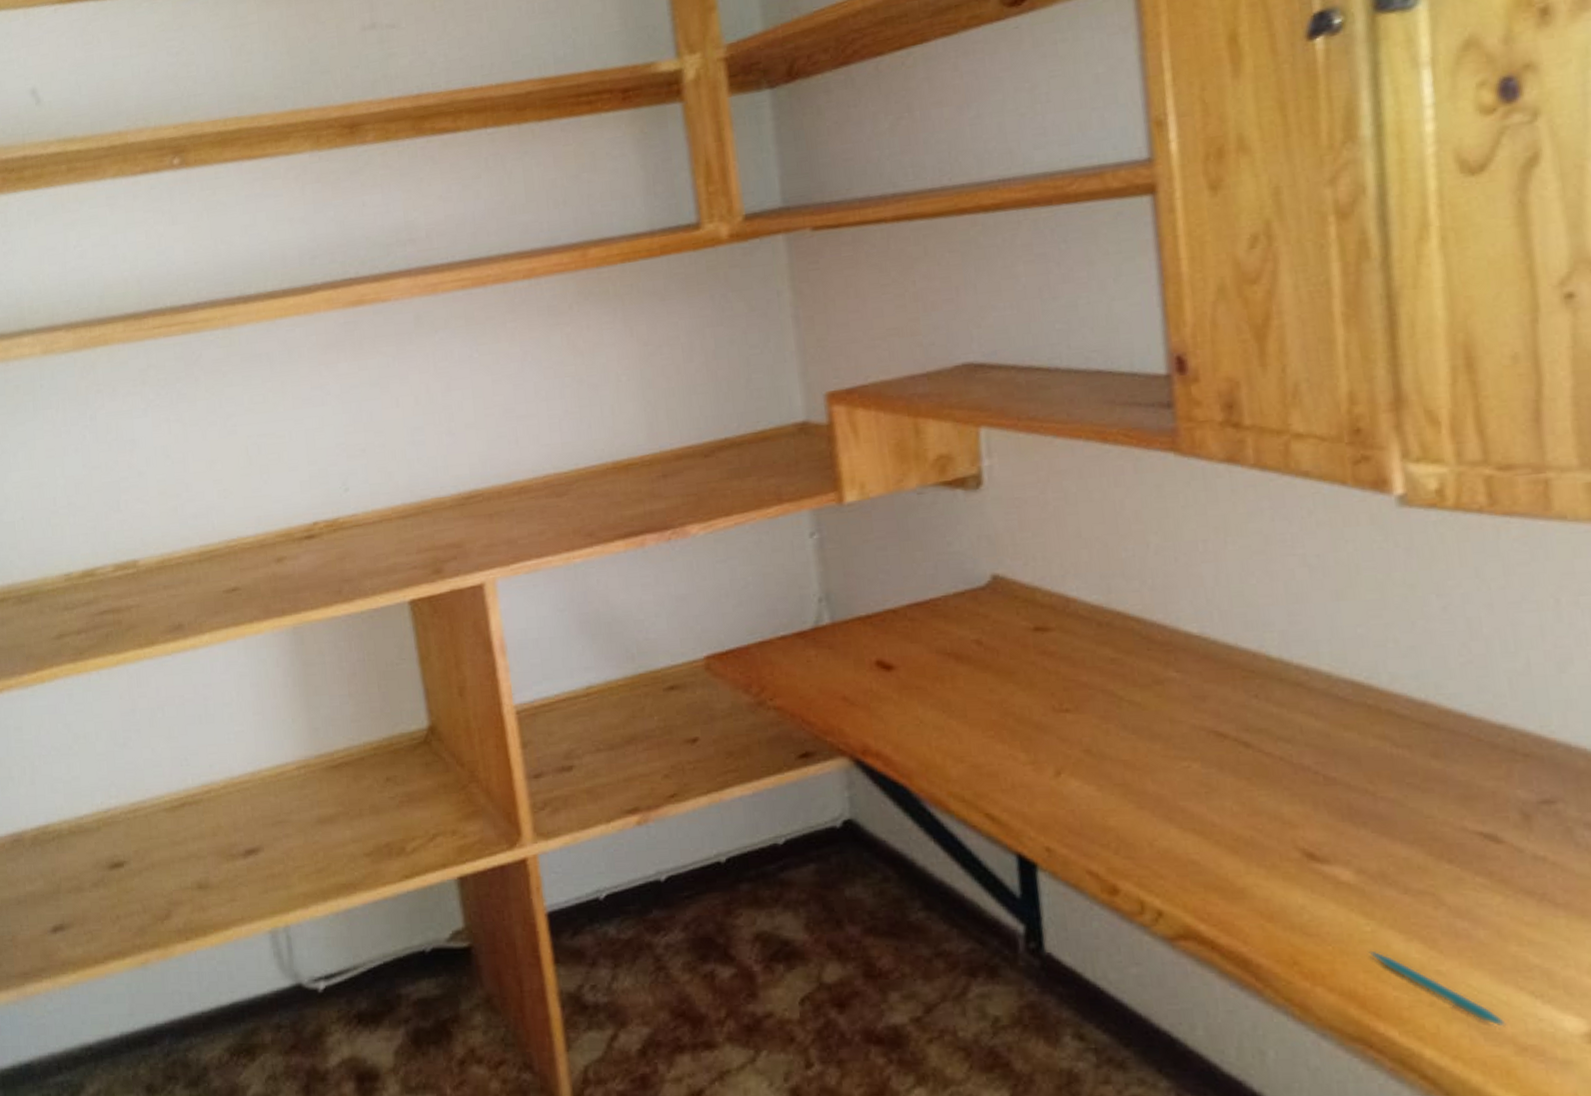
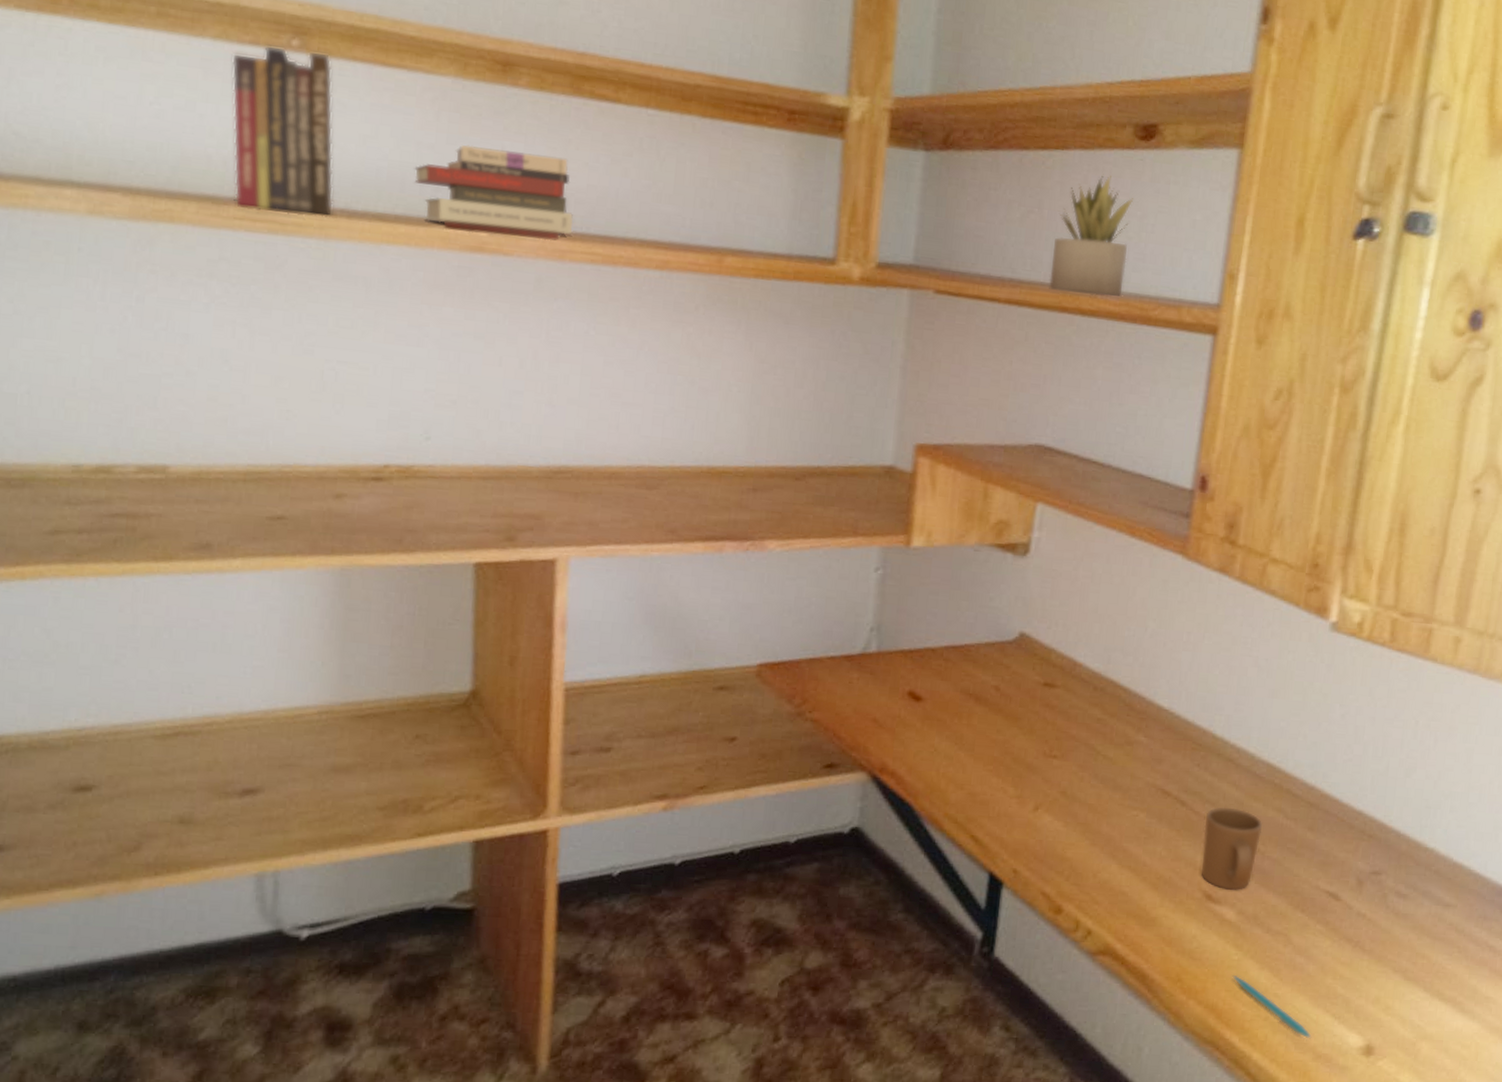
books: none [129,162,232,319] -> present [231,45,334,218]
books: none [291,197,440,292] -> present [414,144,574,241]
succulent plant: none [933,53,1027,195] -> present [1049,175,1134,297]
mug: none [1282,742,1366,845] -> present [1201,806,1263,890]

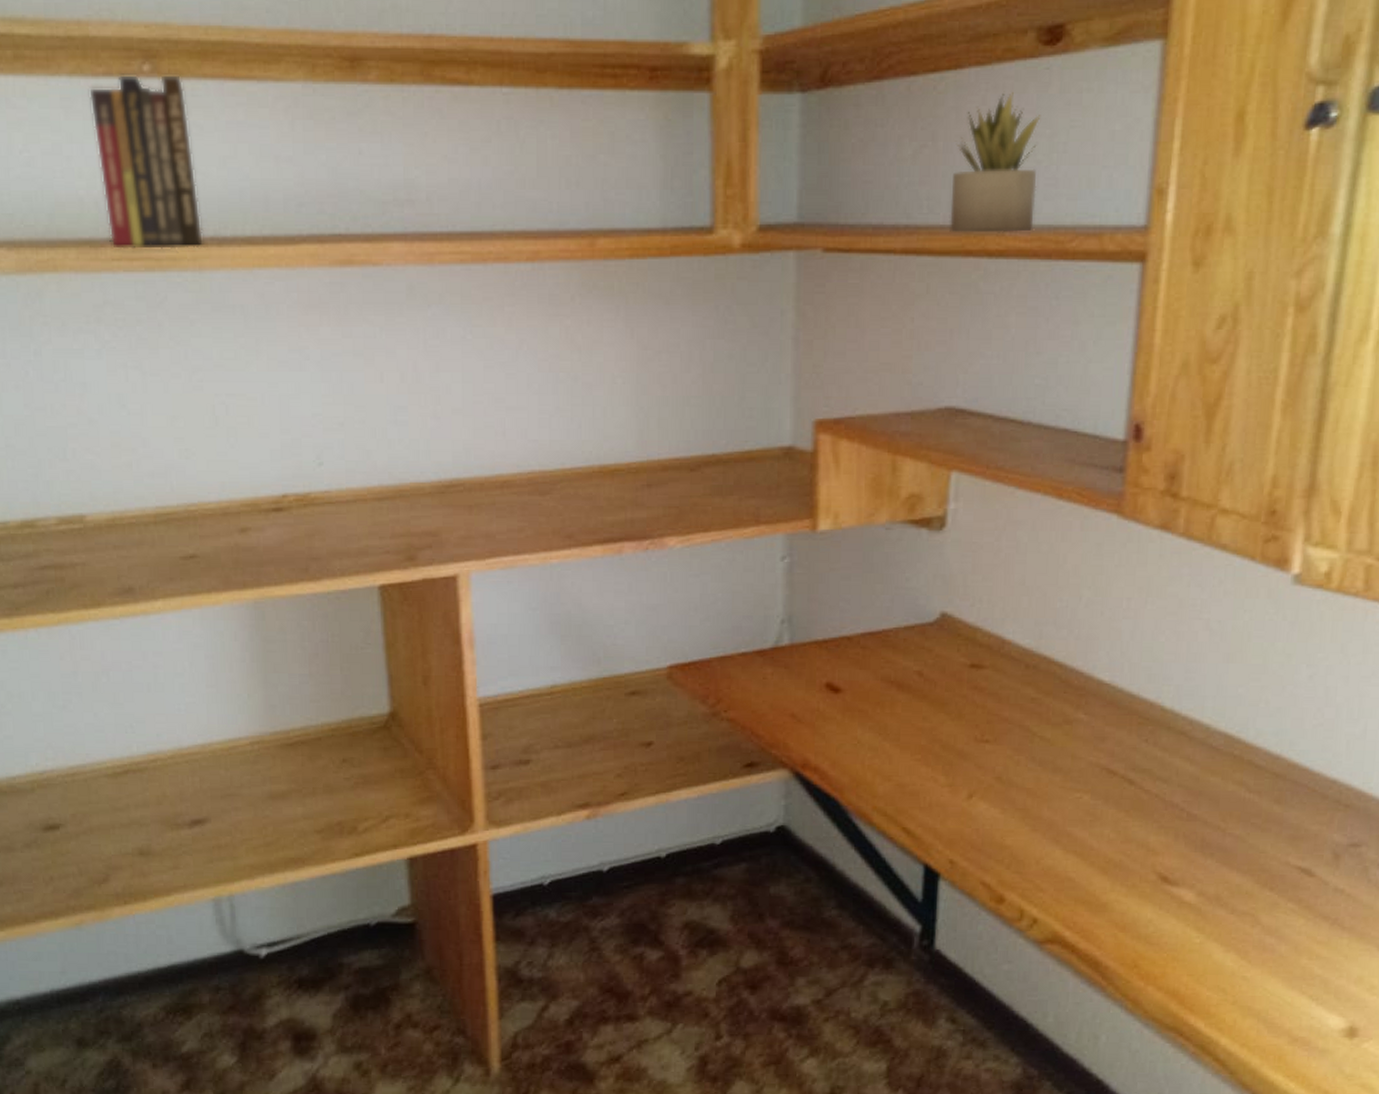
books: present [414,144,574,241] -> none [276,152,439,246]
mug: present [1201,806,1263,890] -> none [1154,783,1223,870]
pen: present [1232,975,1312,1039] -> none [1194,959,1287,1023]

